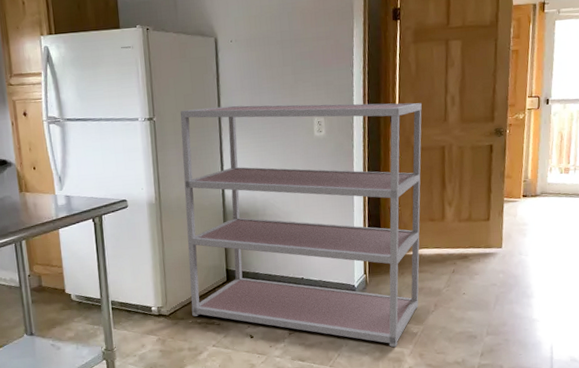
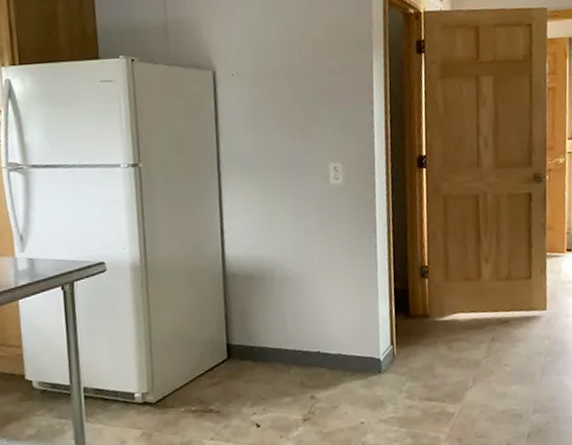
shelving unit: present [180,103,422,348] -> none [171,145,455,432]

